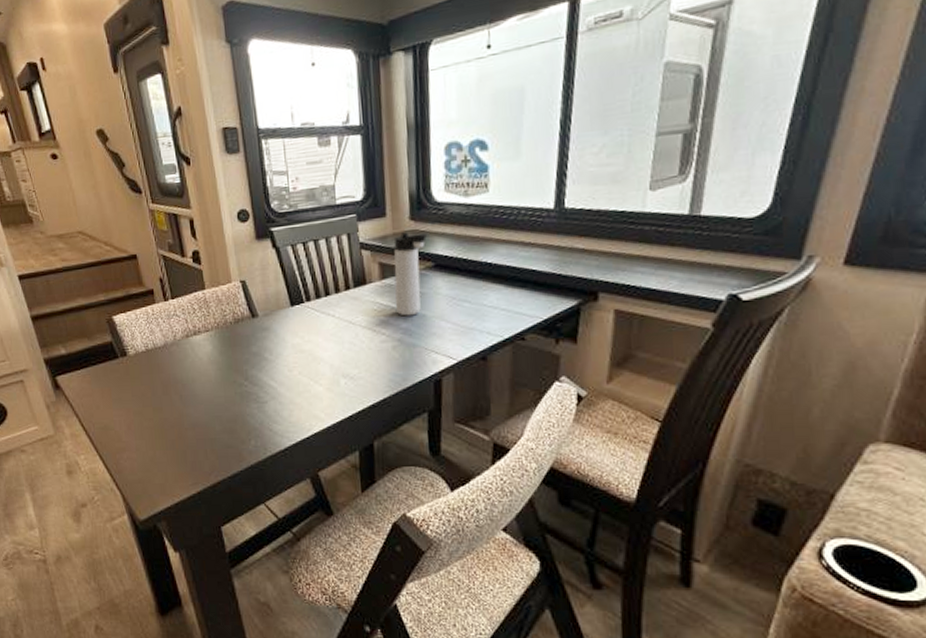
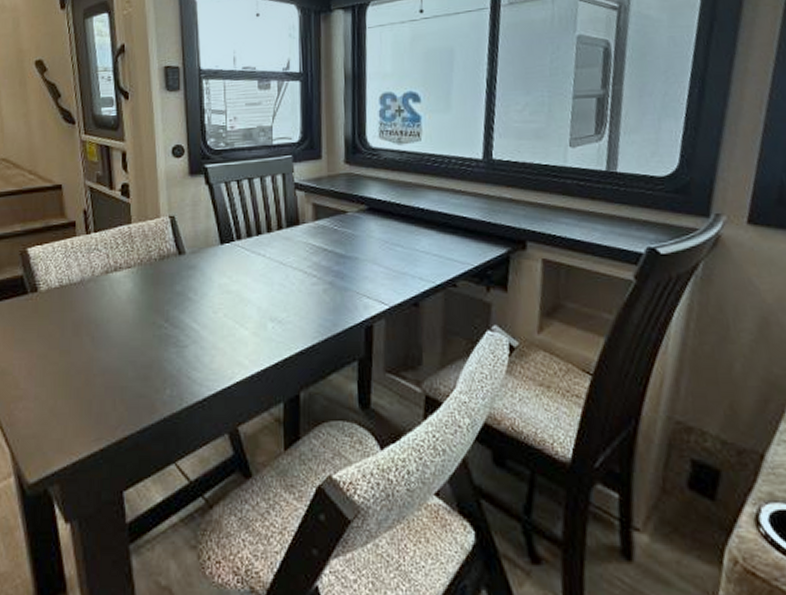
thermos bottle: present [394,232,428,316] -> none [327,175,362,259]

